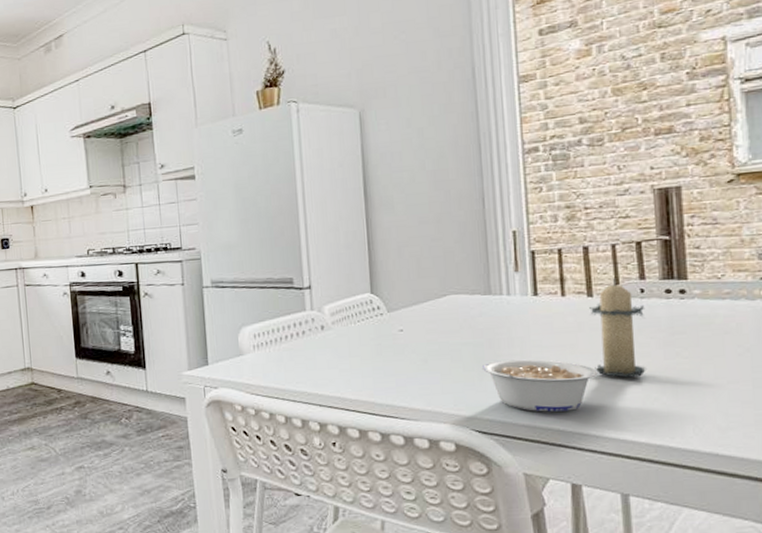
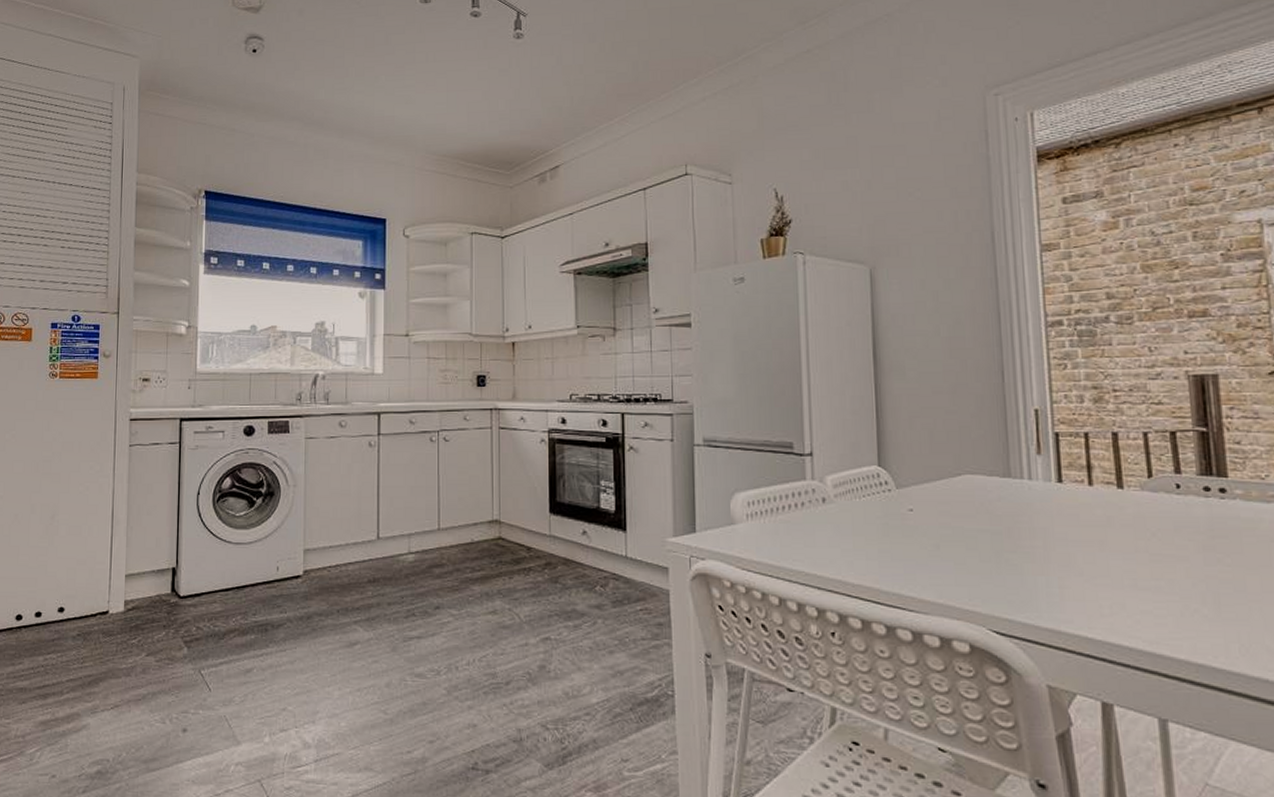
legume: present [481,359,598,412] -> none [1000,553,1130,616]
candle: present [589,278,646,378] -> none [1120,470,1184,584]

